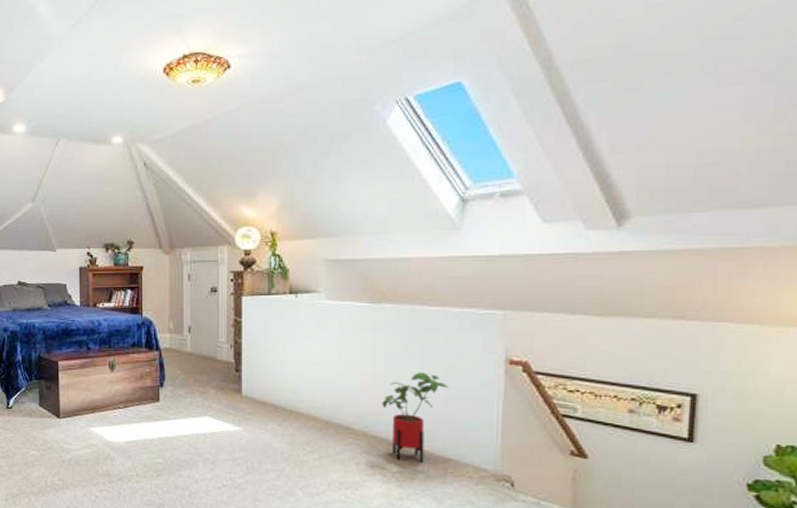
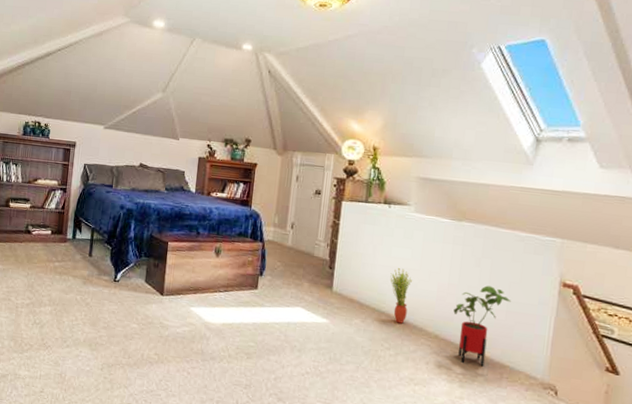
potted plant: none [305,363,331,424] -> present [390,268,412,324]

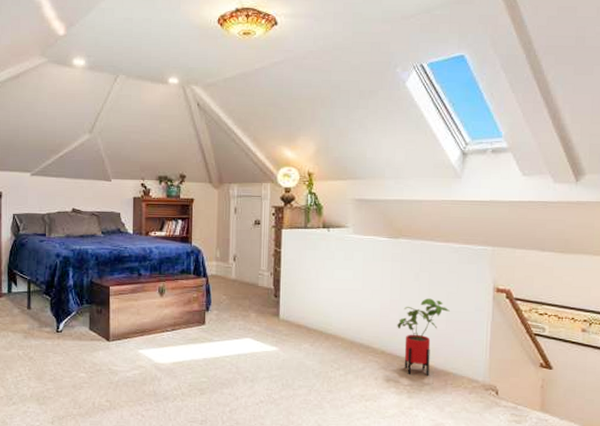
potted plant: present [390,268,412,324] -> none [334,290,356,343]

